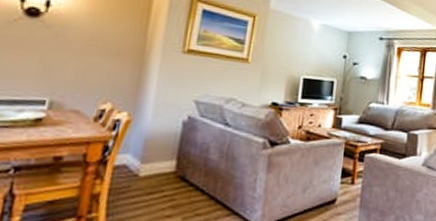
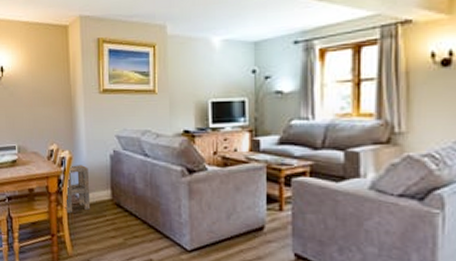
side table: none [106,129,151,189] -> present [65,165,91,214]

